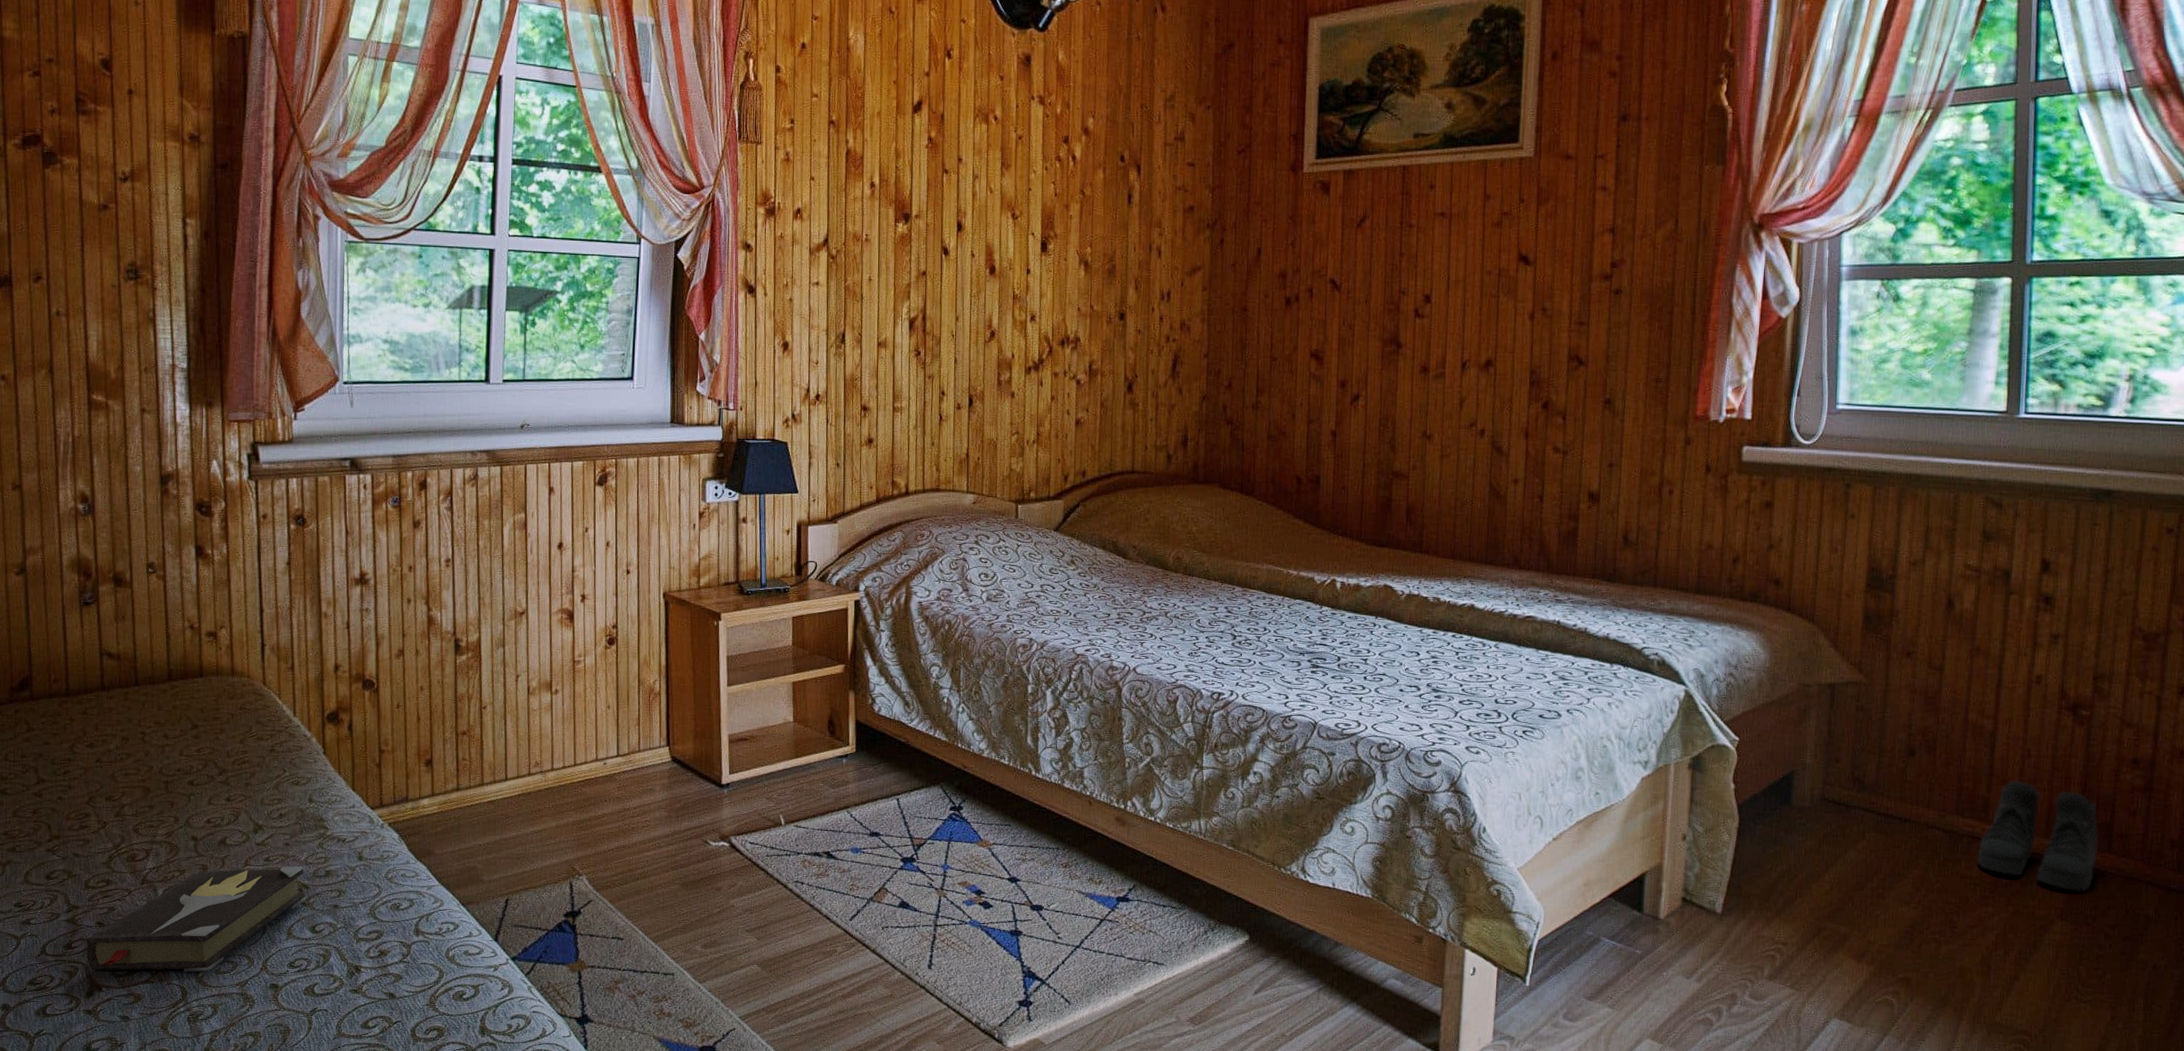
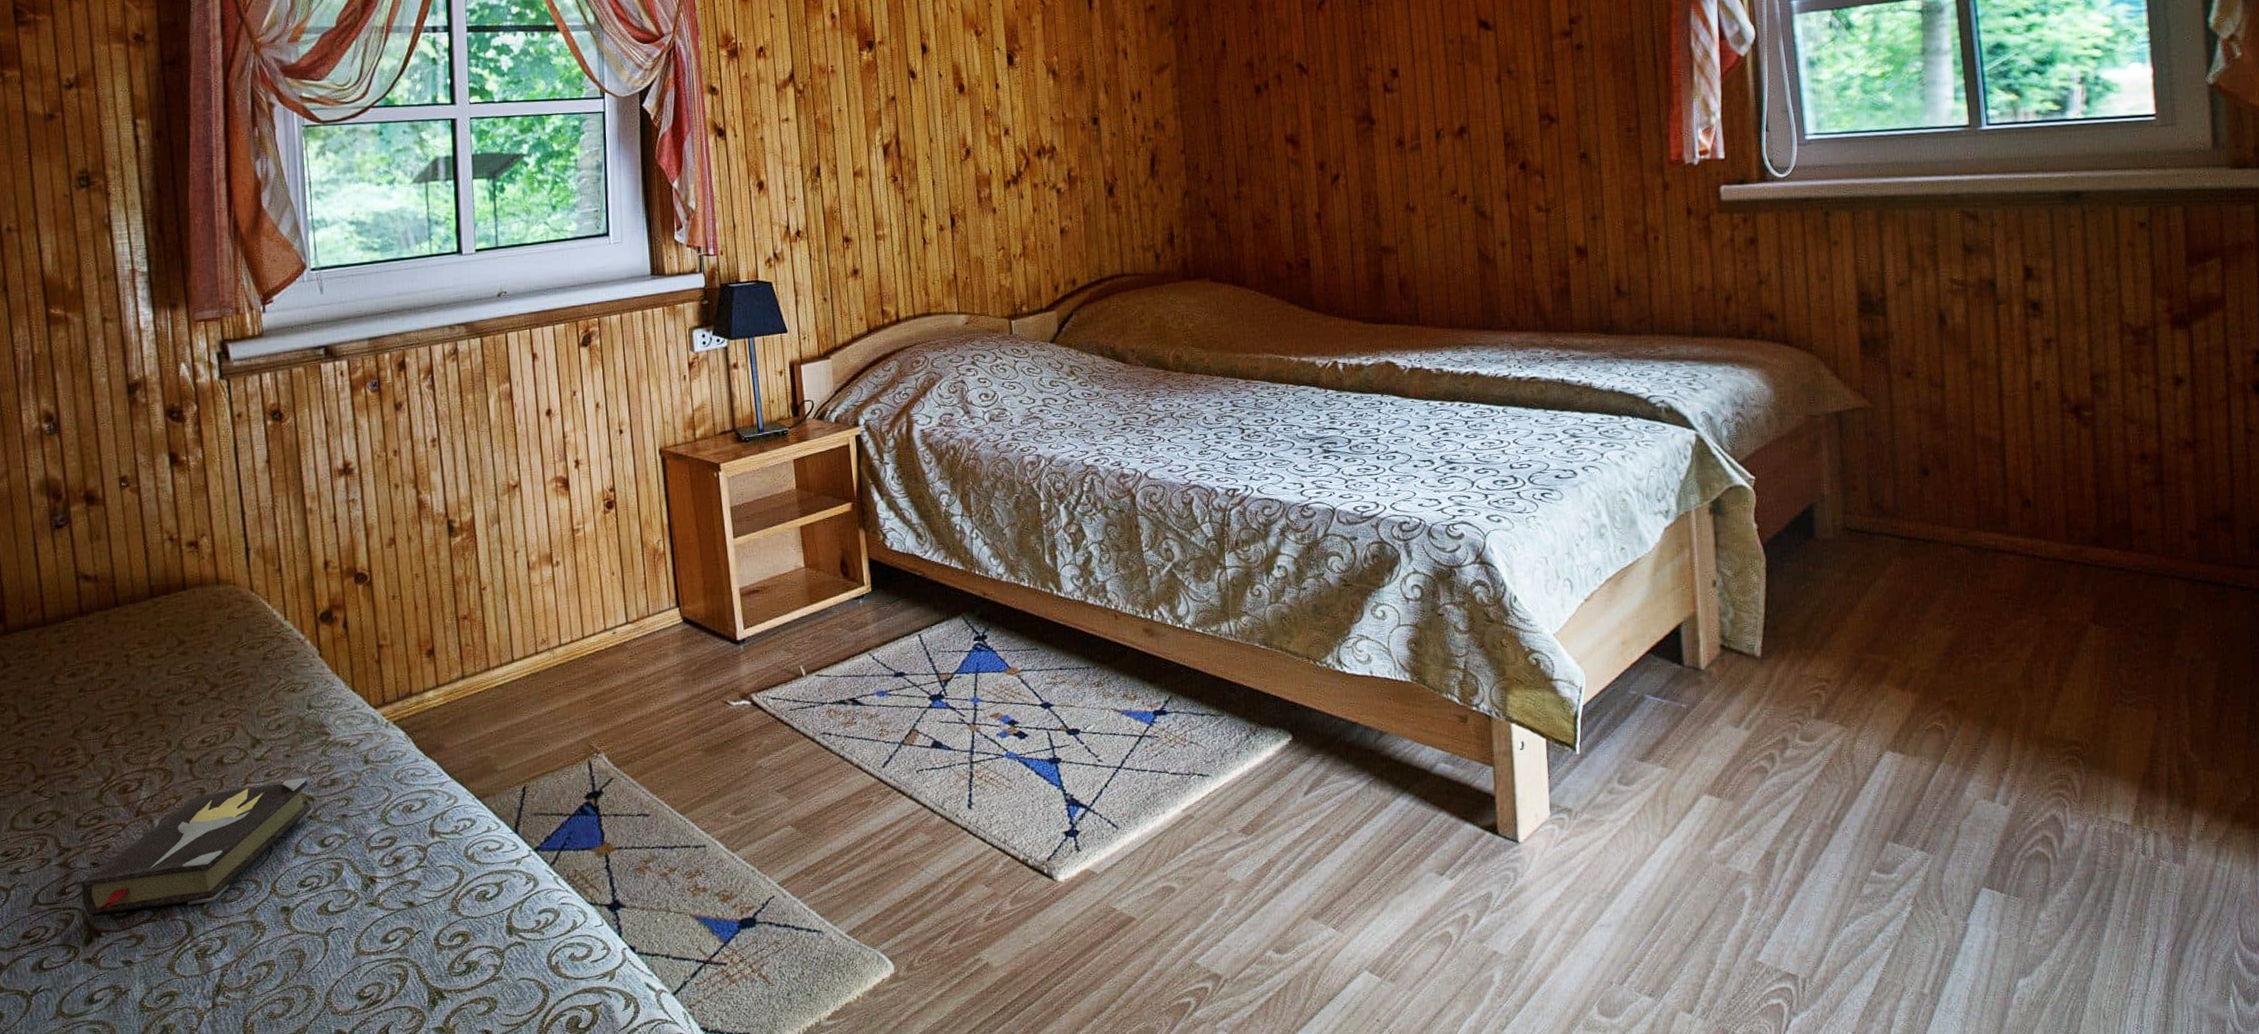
boots: present [1977,780,2099,892] -> none [2003,488,2120,594]

